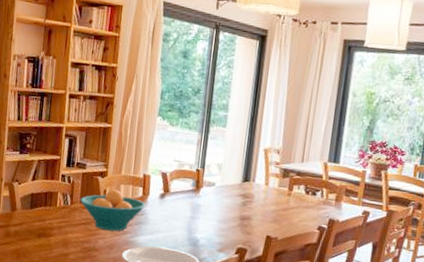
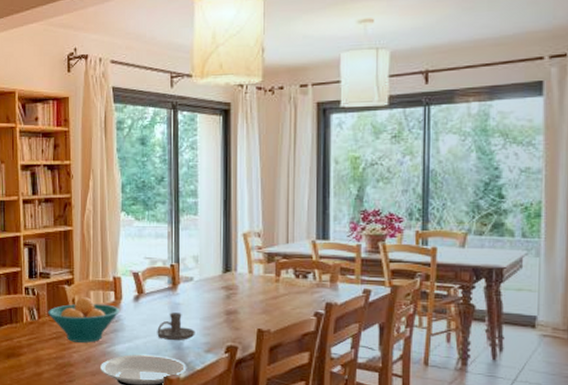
candle holder: none [177,212,211,239] -> present [157,312,195,341]

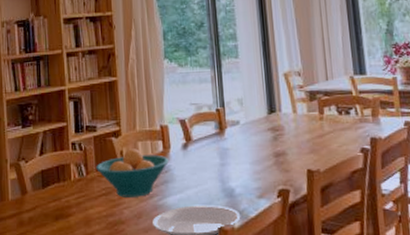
candle holder: present [157,312,195,341] -> none [207,158,246,189]

